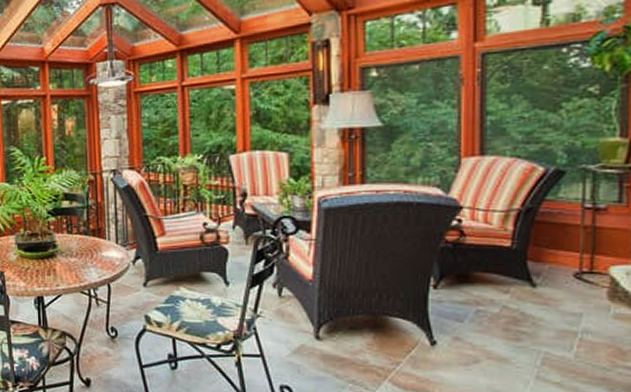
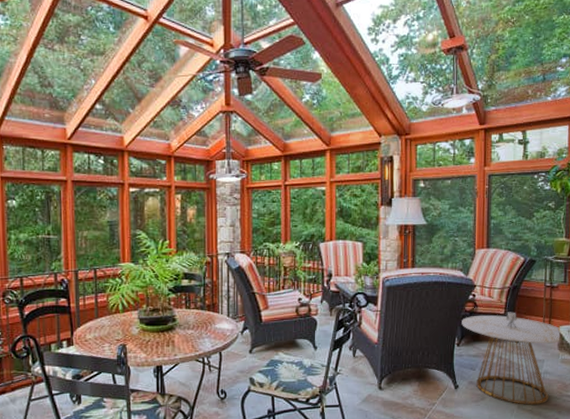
side table: none [440,244,614,377] -> present [462,312,561,406]

